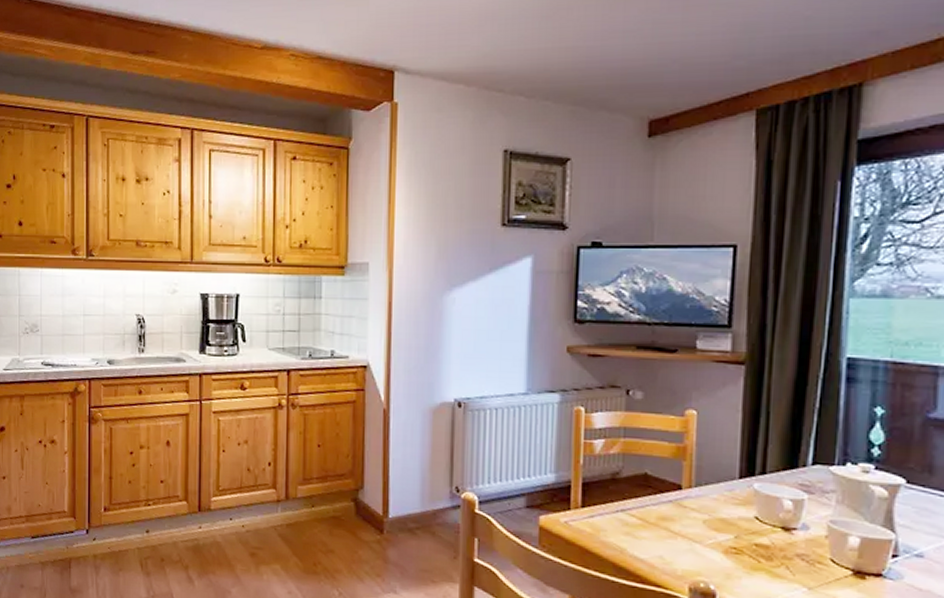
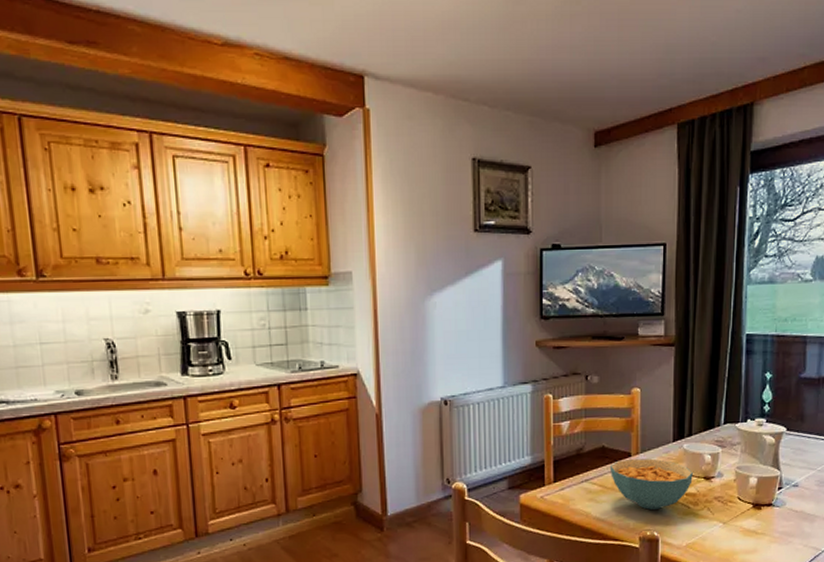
cereal bowl: none [653,491,766,558] -> present [609,458,693,510]

